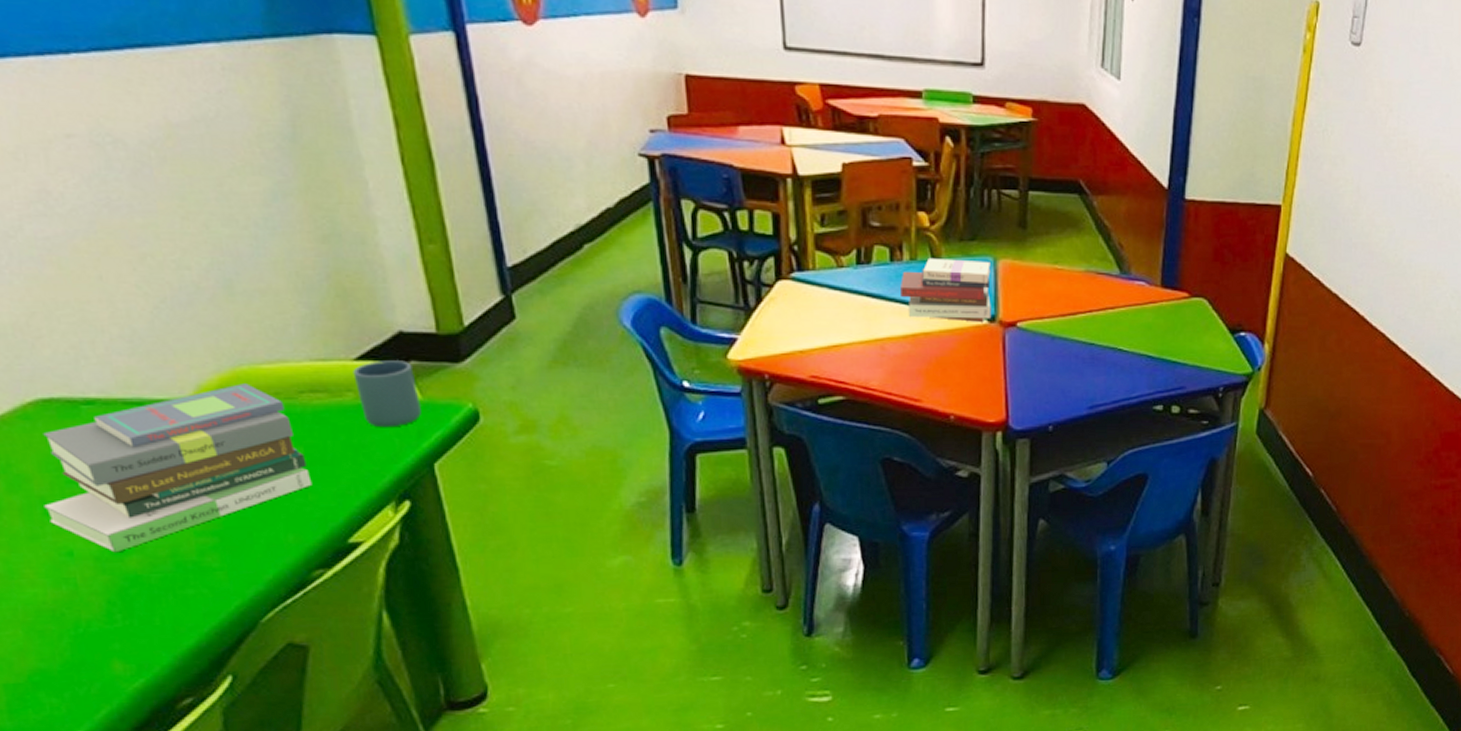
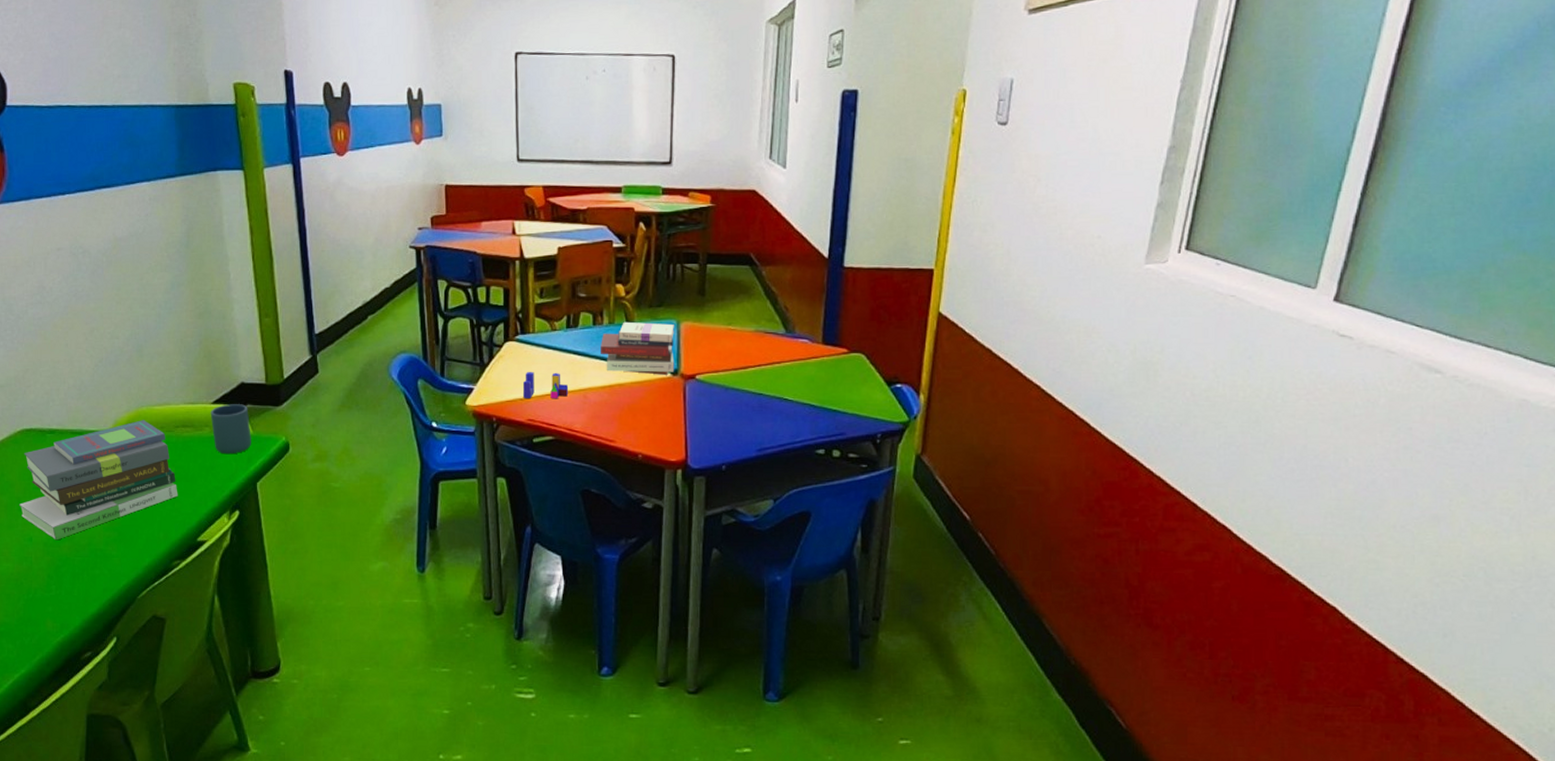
toy blocks: none [803,318,862,350] -> present [523,372,569,398]

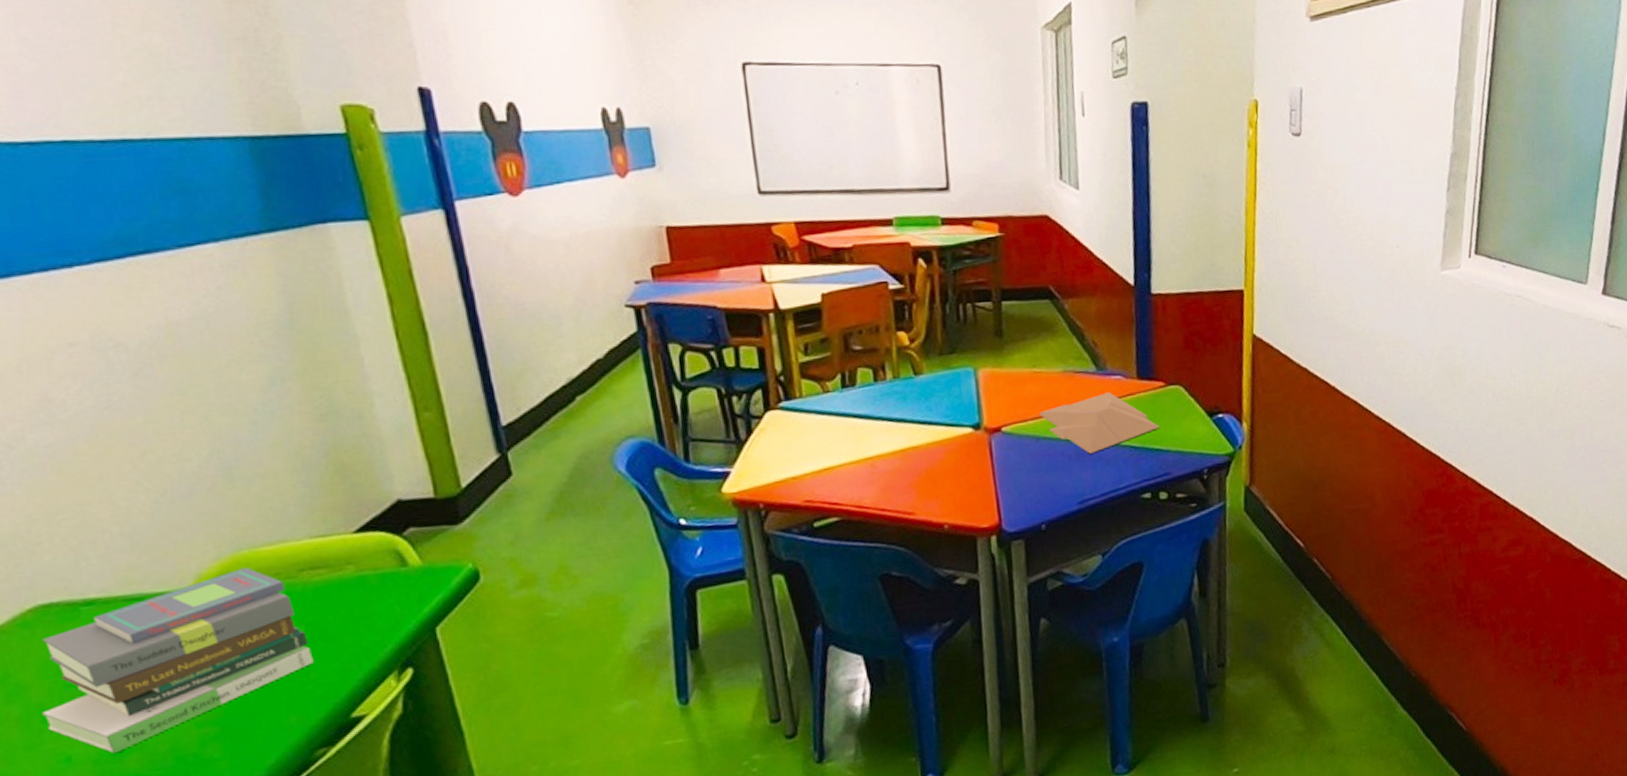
cup: present [210,404,251,455] -> none [352,528,422,598]
toy blocks: present [523,372,569,398] -> none [794,442,853,476]
books: present [601,321,675,375] -> none [885,372,977,434]
papers: none [729,354,839,407] -> present [1038,392,1160,454]

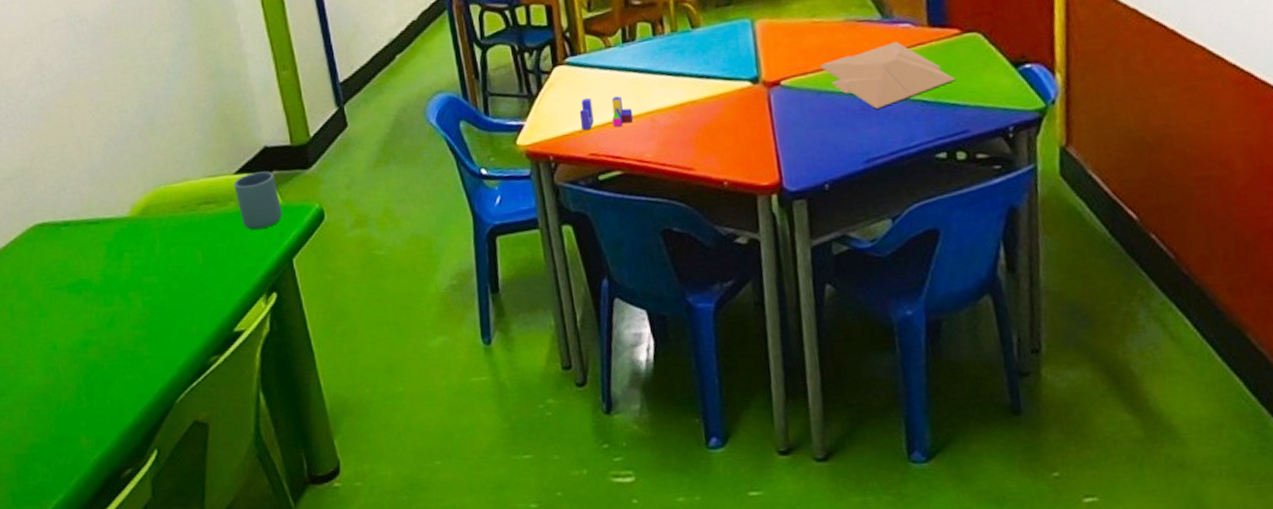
books: present [42,567,314,754] -> none [39,200,208,346]
cup: none [352,528,422,598] -> present [233,171,282,230]
toy blocks: none [794,442,853,476] -> present [580,96,634,130]

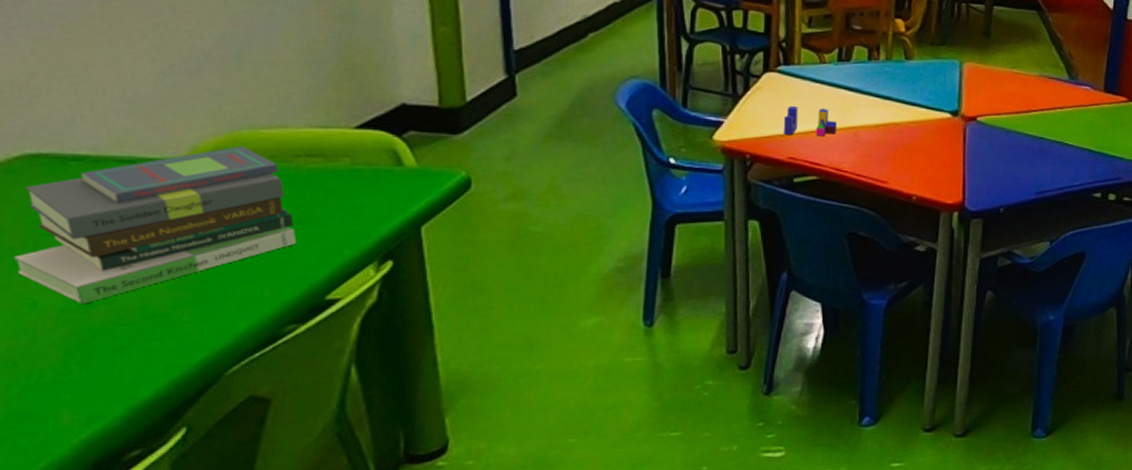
books: none [39,200,208,346] -> present [14,146,297,305]
cup: present [233,171,282,230] -> none [351,130,415,192]
papers: present [819,42,955,109] -> none [1012,100,1117,152]

